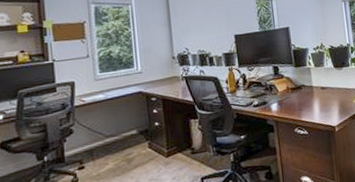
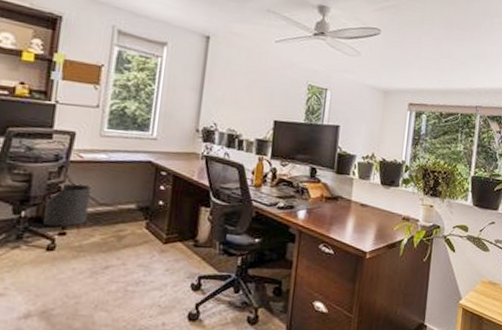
waste bin: none [61,123,99,164] -> present [43,183,91,227]

